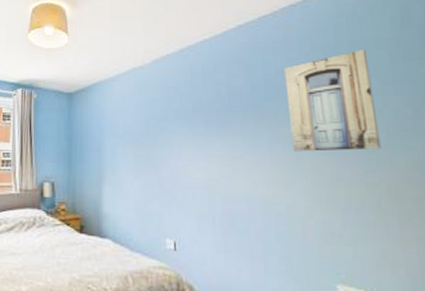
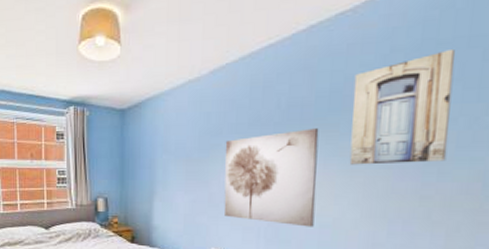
wall art: none [172,115,269,215] -> present [223,128,319,227]

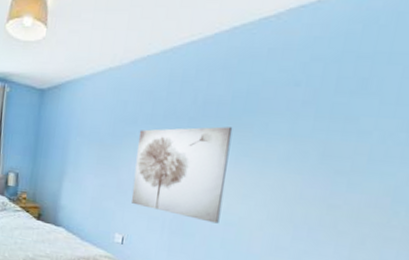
wall art: present [349,48,456,165] -> none [260,63,376,173]

